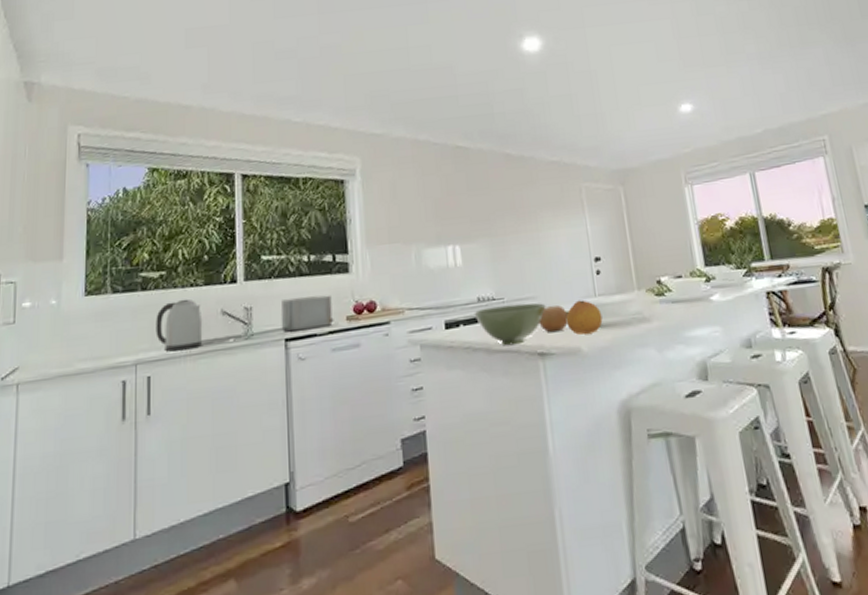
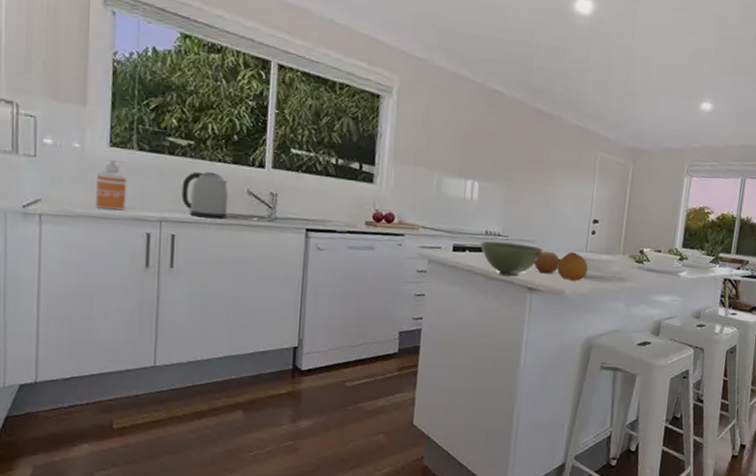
soap dispenser: none [70,308,102,365] -> present [95,159,128,211]
toaster: present [280,295,334,333] -> none [303,192,354,227]

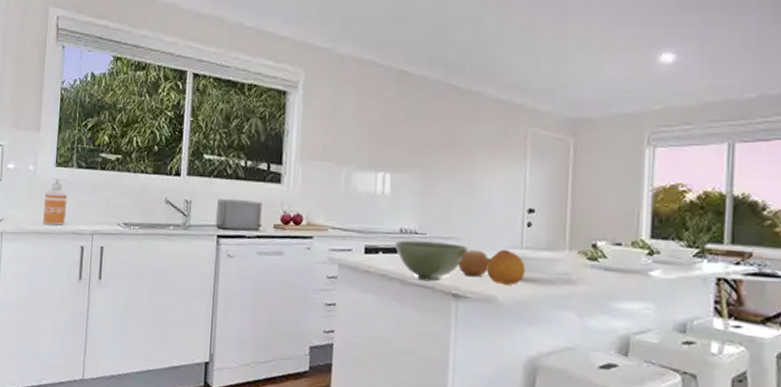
kettle: present [181,171,229,219] -> none [110,183,149,229]
toaster: none [303,192,354,227] -> present [215,198,262,232]

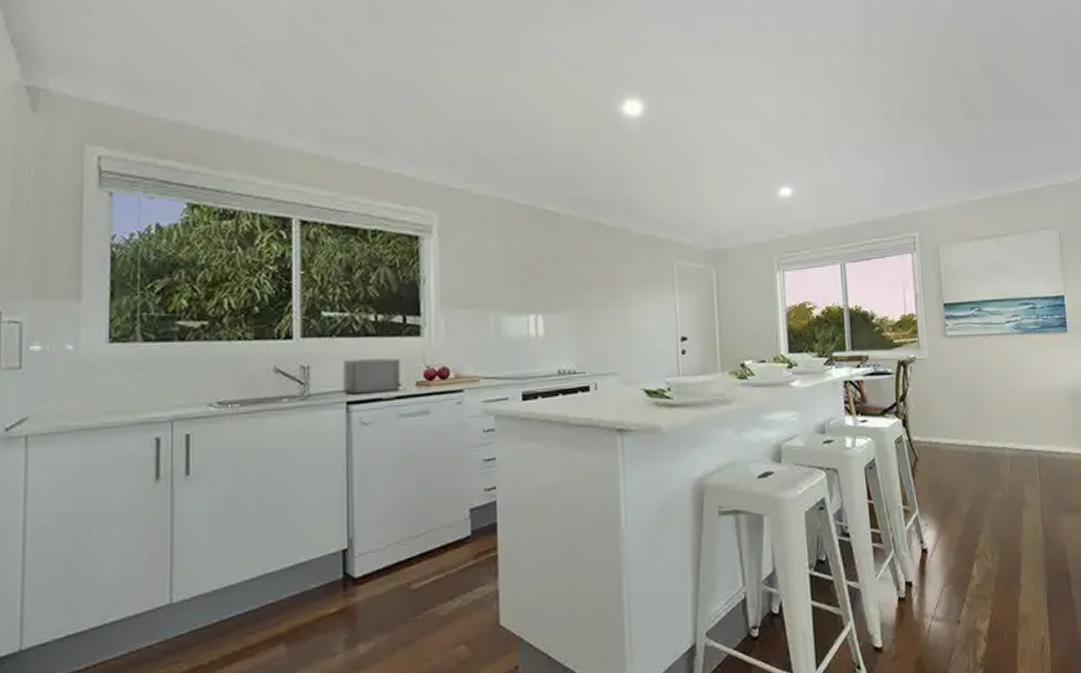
soap dispenser: present [42,178,68,226] -> none [92,356,131,418]
bowl: present [394,240,468,282] -> none [553,378,628,421]
fruit: present [458,250,490,277] -> none [620,383,650,410]
fruit: present [486,249,525,285] -> none [647,378,684,413]

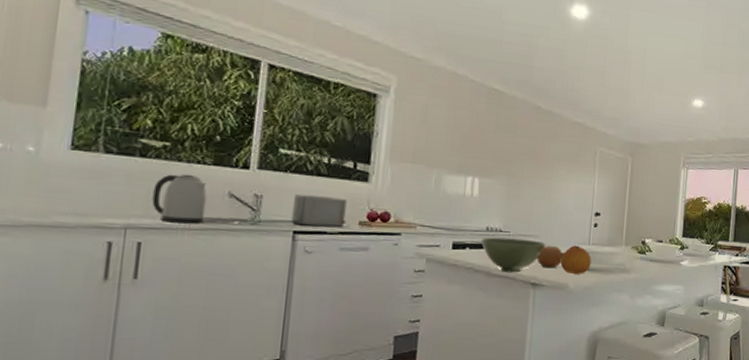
kettle: none [196,353,252,409] -> present [152,174,207,224]
bowl: none [553,378,628,421] -> present [481,237,546,273]
fruit: none [620,383,650,410] -> present [536,246,563,268]
fruit: none [647,378,684,413] -> present [560,245,592,274]

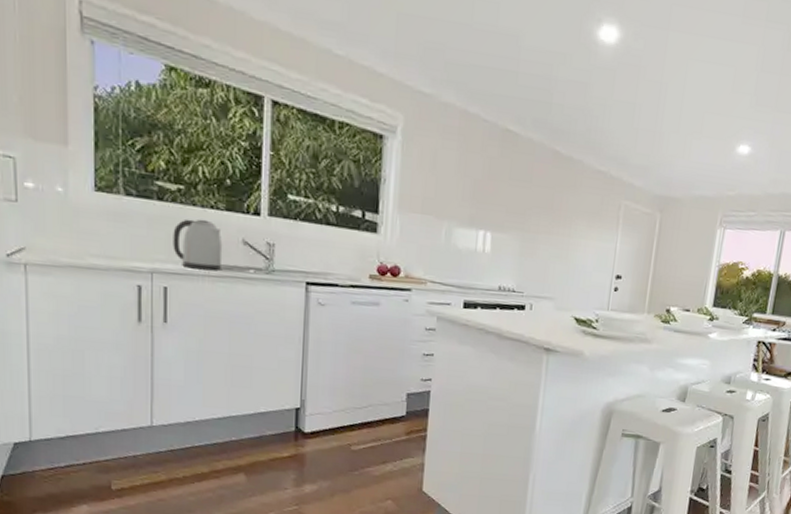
toaster: present [291,193,347,228] -> none [303,243,357,281]
bowl: present [481,237,546,273] -> none [493,297,561,337]
fruit: present [536,246,563,268] -> none [551,309,580,334]
fruit: present [560,245,592,274] -> none [576,310,610,342]

